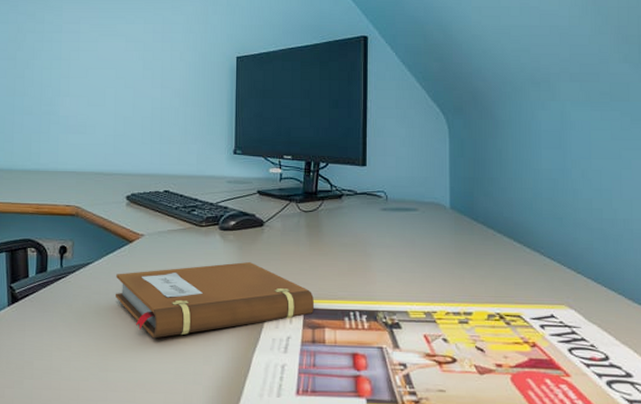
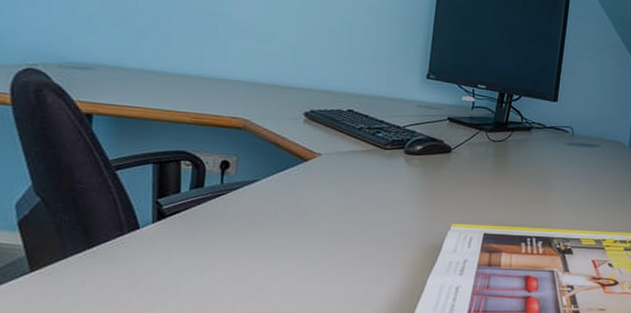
notebook: present [116,262,314,339] -> none [284,187,494,260]

